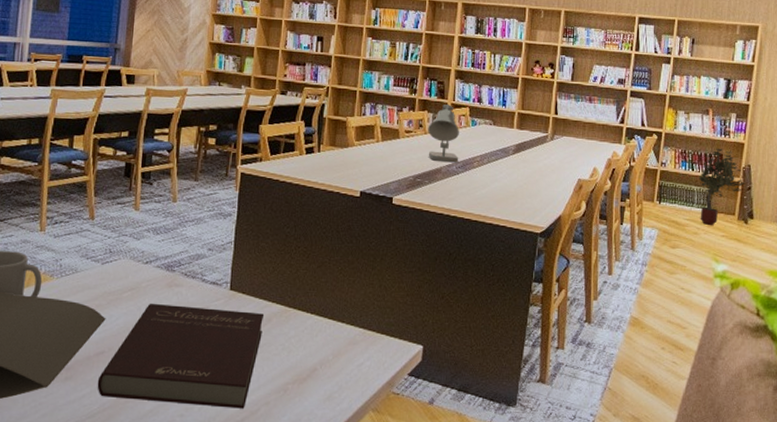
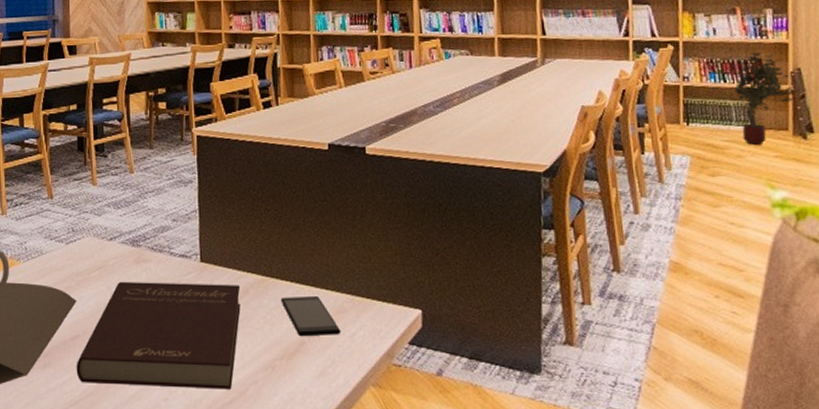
smartphone: none [299,327,351,364] -> present [280,295,341,337]
desk lamp: present [428,104,459,163] -> none [395,38,436,103]

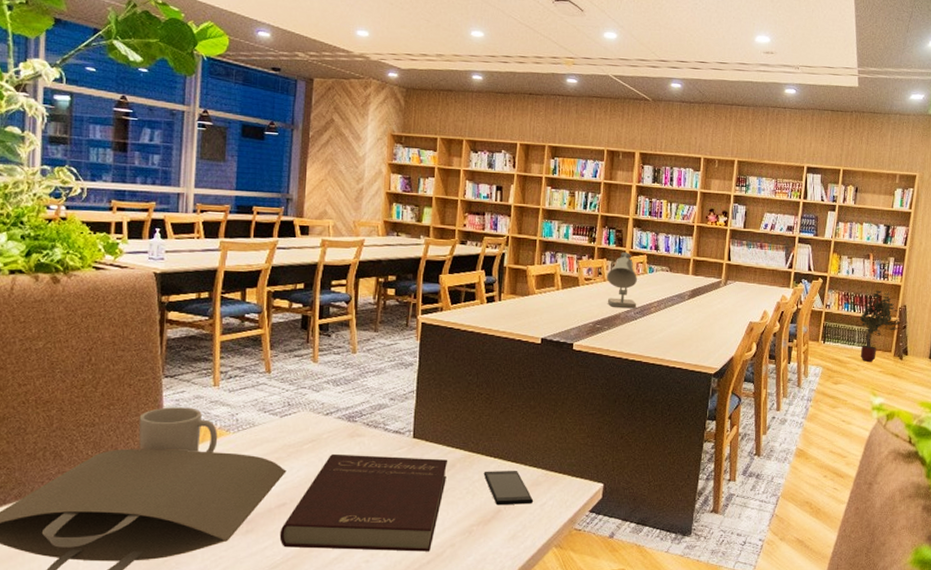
desk lamp: none [395,38,436,103] -> present [607,252,637,309]

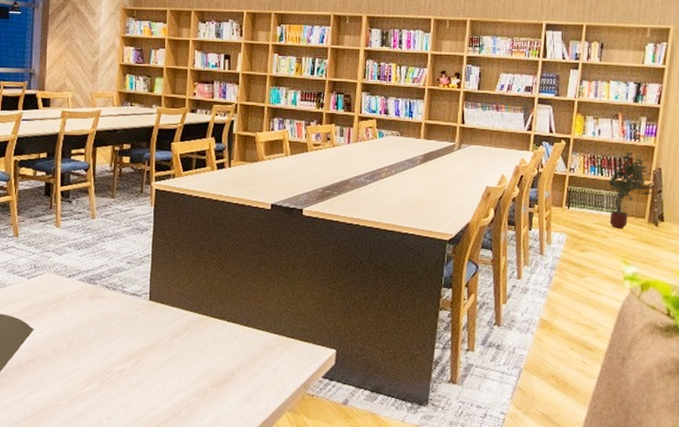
book: present [279,453,448,552] -> none [29,314,183,411]
smartphone: present [483,470,534,506] -> none [217,334,267,368]
desk lamp: present [607,252,637,309] -> none [336,117,367,174]

